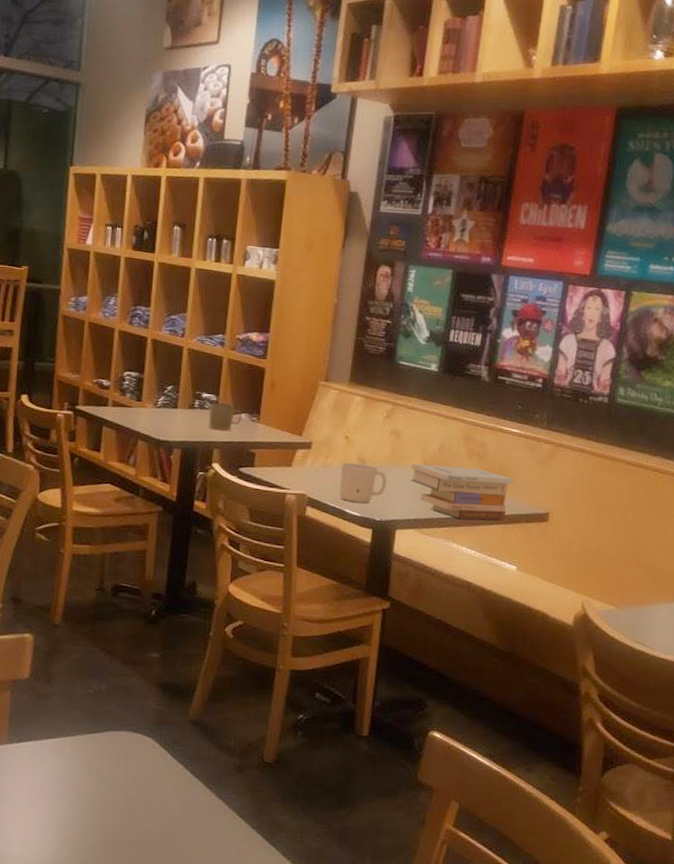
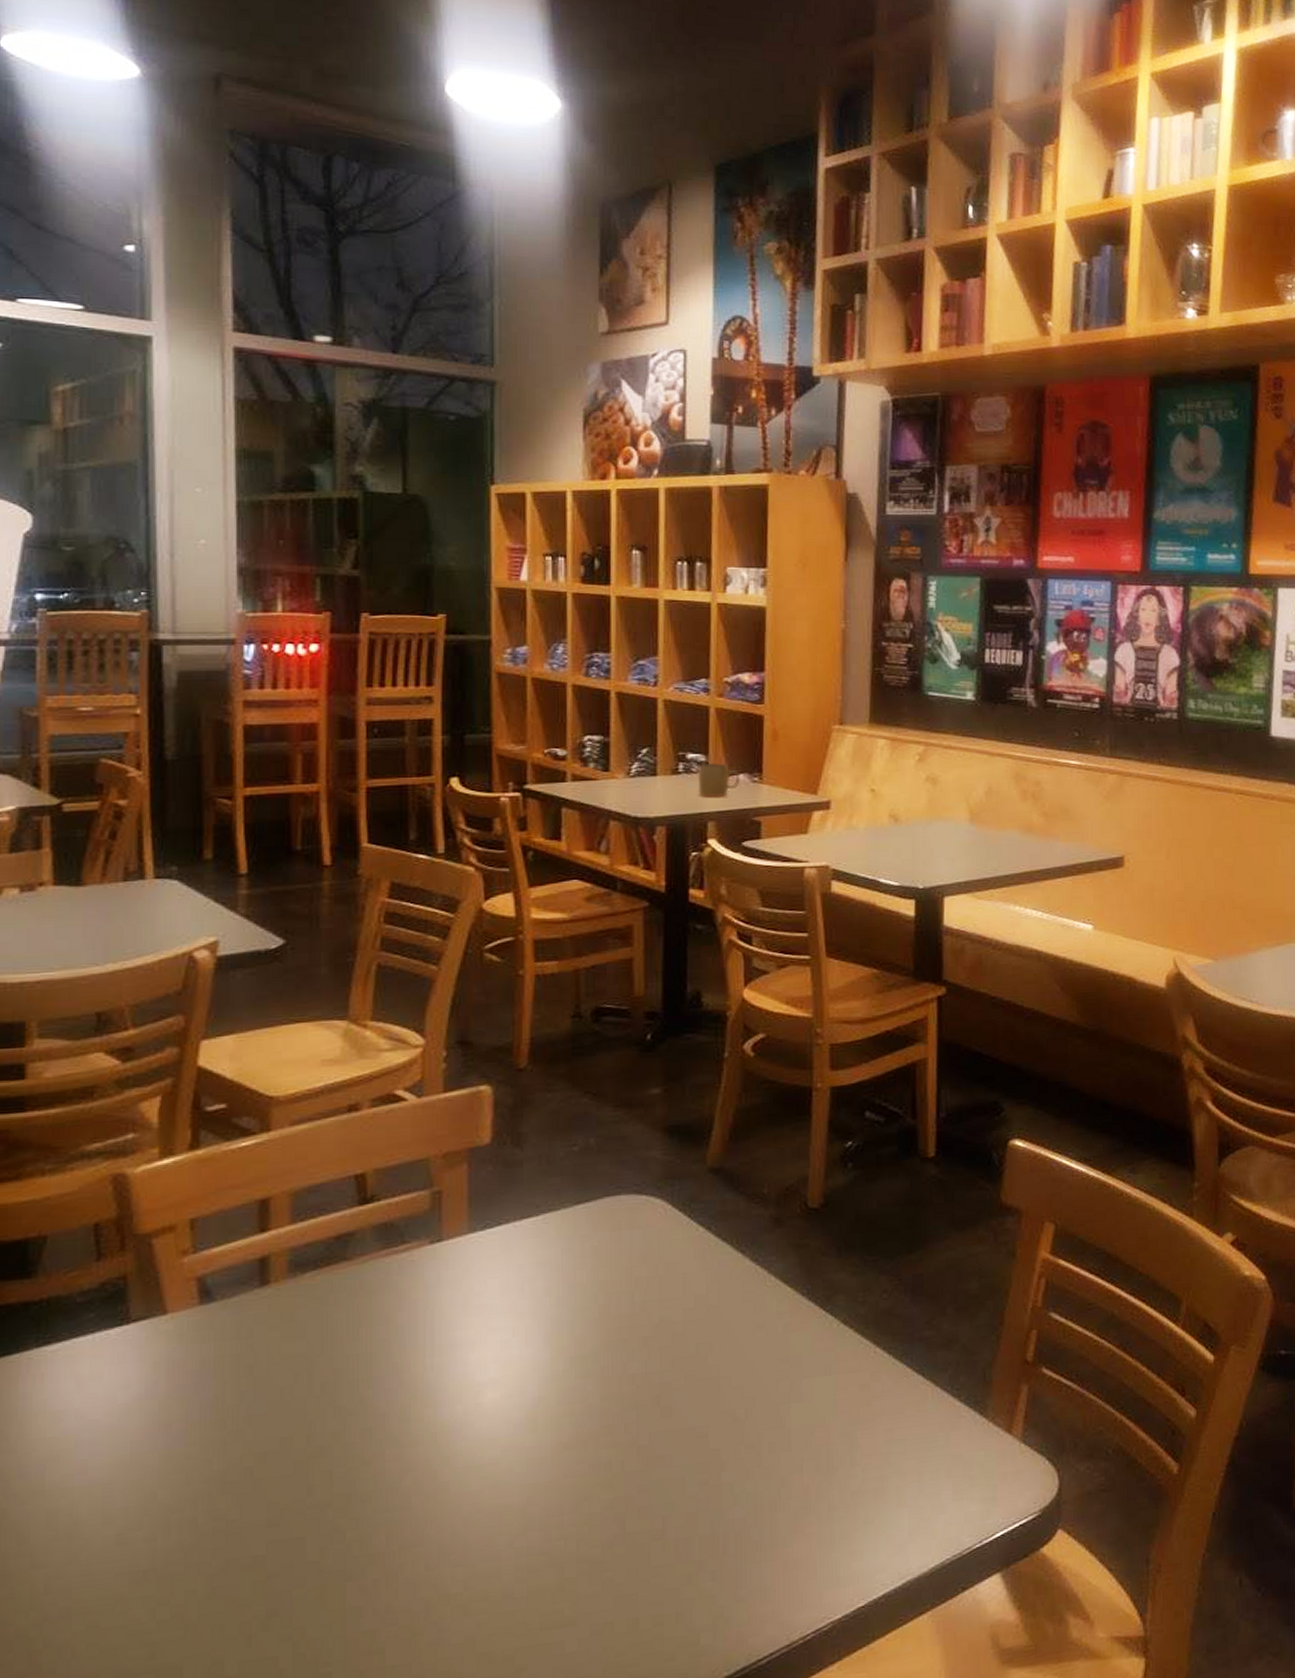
mug: present [339,462,387,503] -> none [870,821,928,869]
books: present [410,464,513,521] -> none [954,812,1078,876]

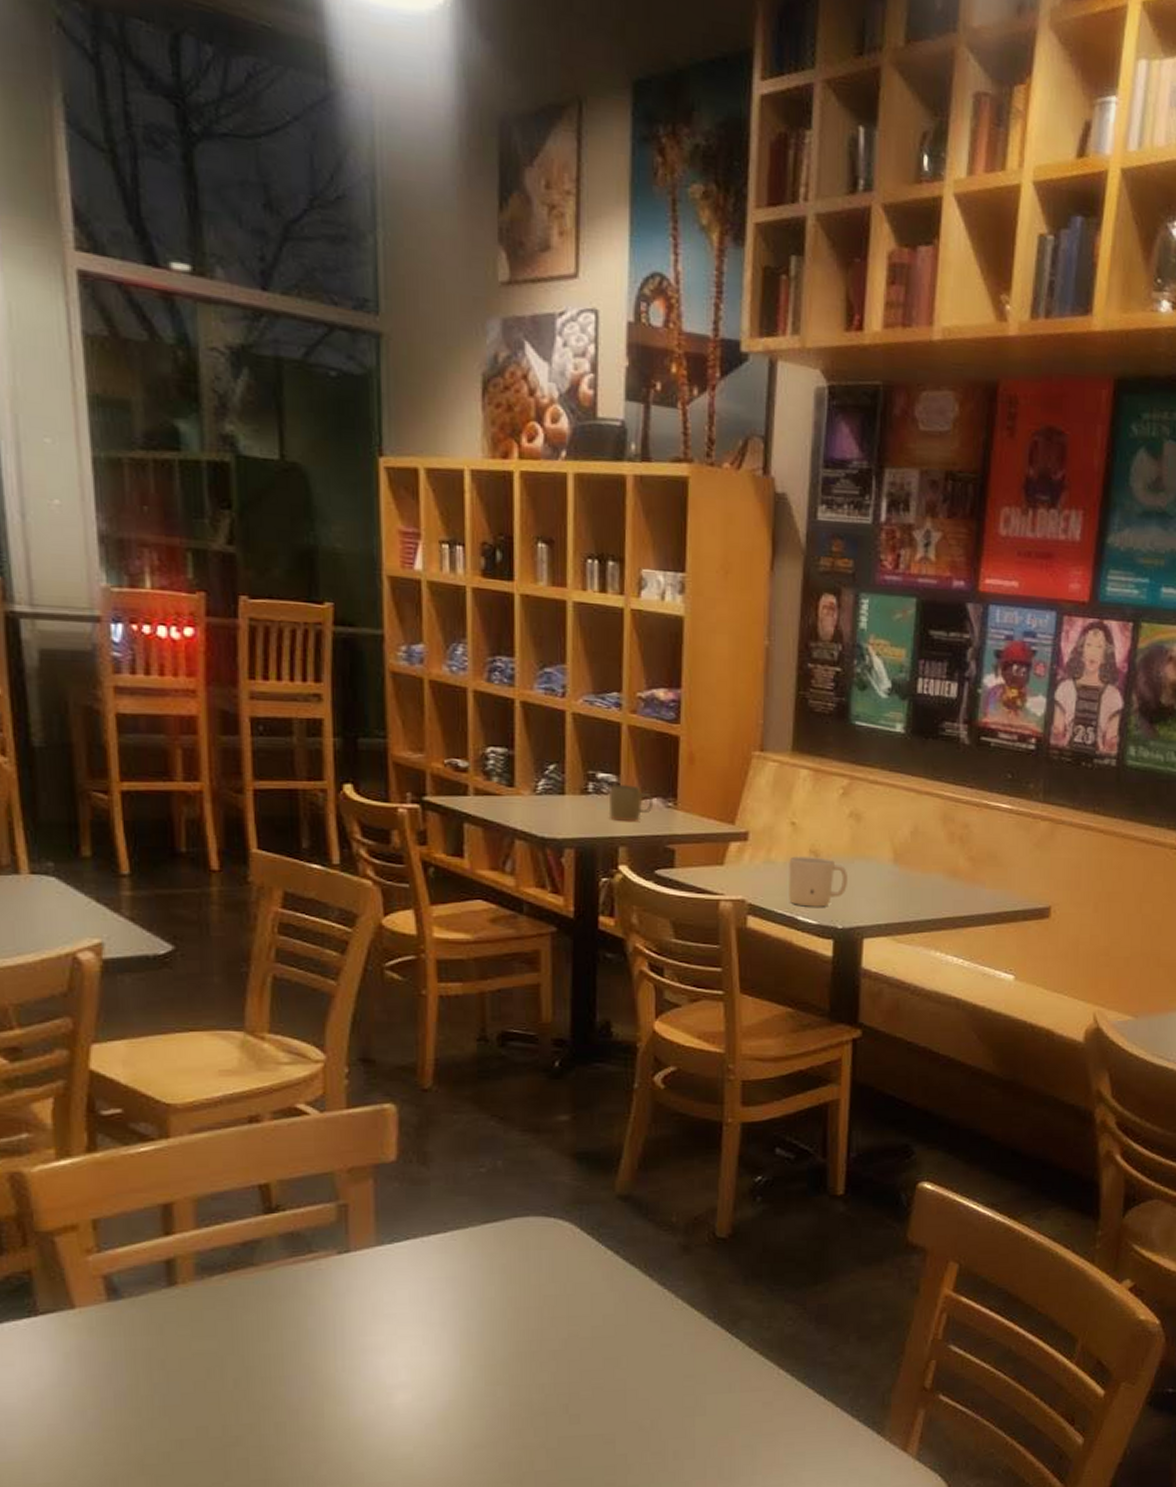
mug: none [870,821,928,869] -> present [789,856,849,907]

